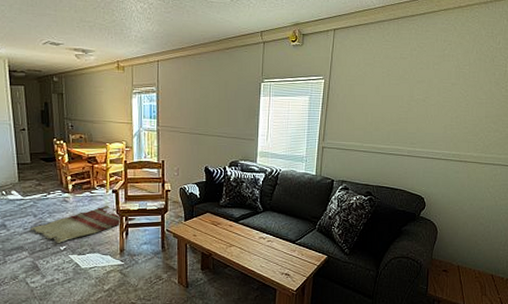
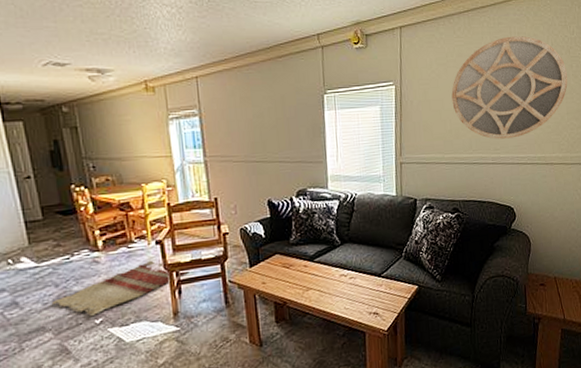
home mirror: none [375,43,490,135] -> present [451,36,568,139]

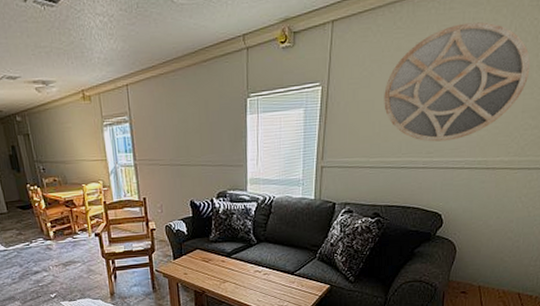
saddle blanket: present [53,260,189,316] -> none [19,249,123,291]

